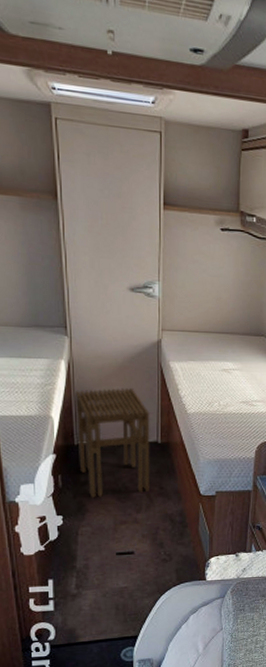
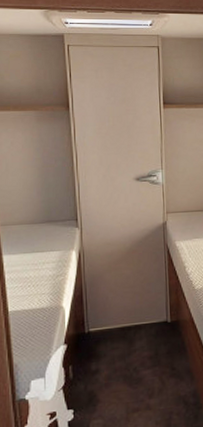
stool: present [76,388,151,498] -> none [86,271,162,387]

